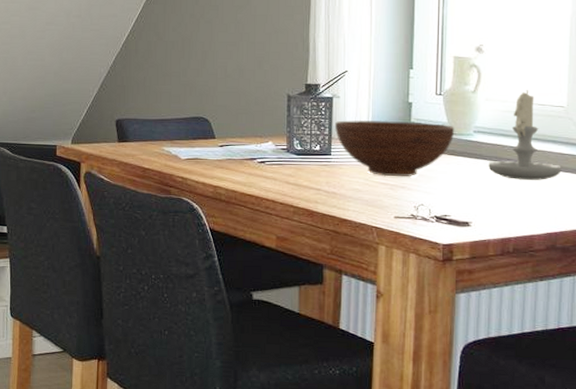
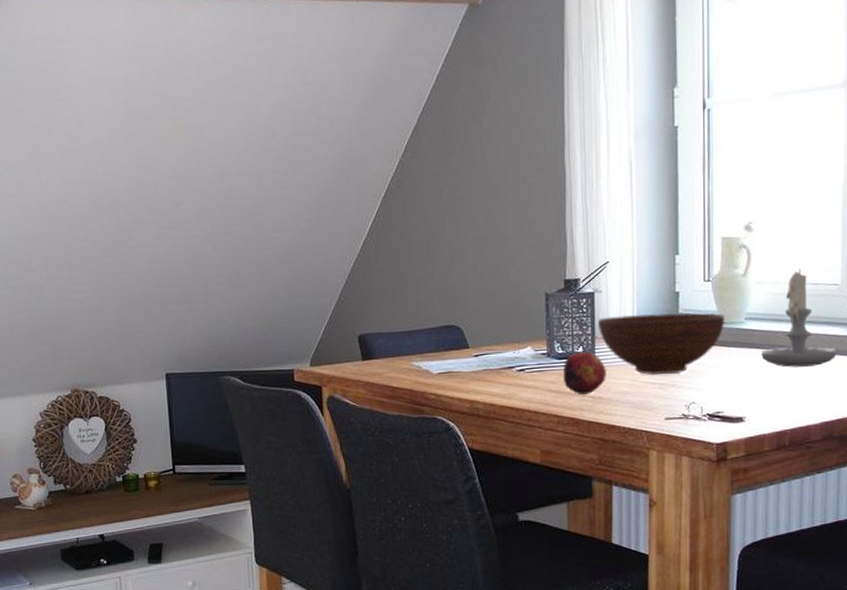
fruit: none [300,150,341,189] -> present [563,351,606,395]

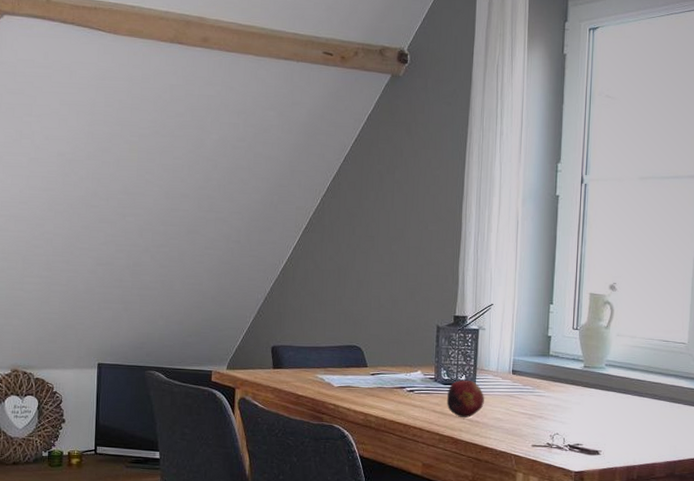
bowl: present [598,313,725,376] -> none [480,351,589,407]
candle: present [761,269,837,367] -> none [617,327,682,412]

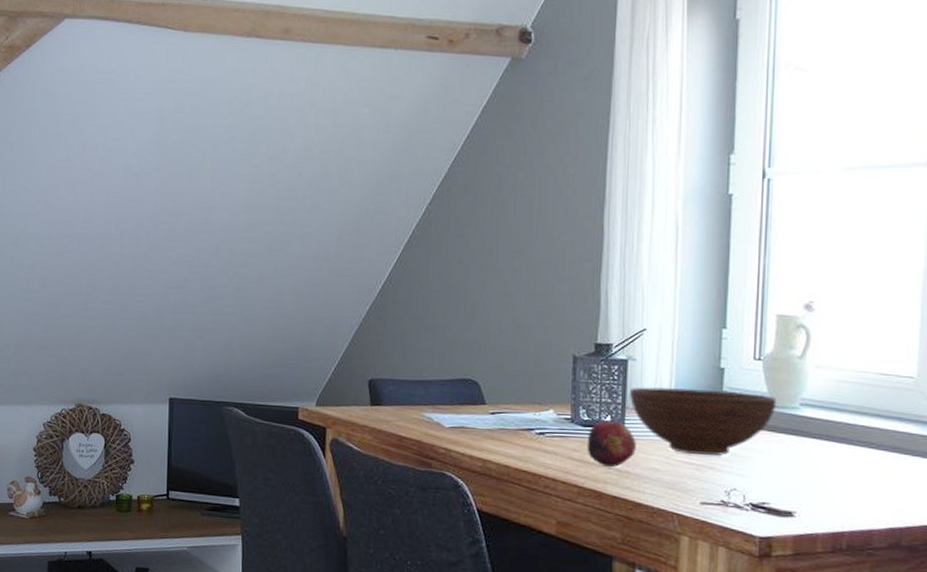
bowl: none [480,351,589,407] -> present [630,386,777,455]

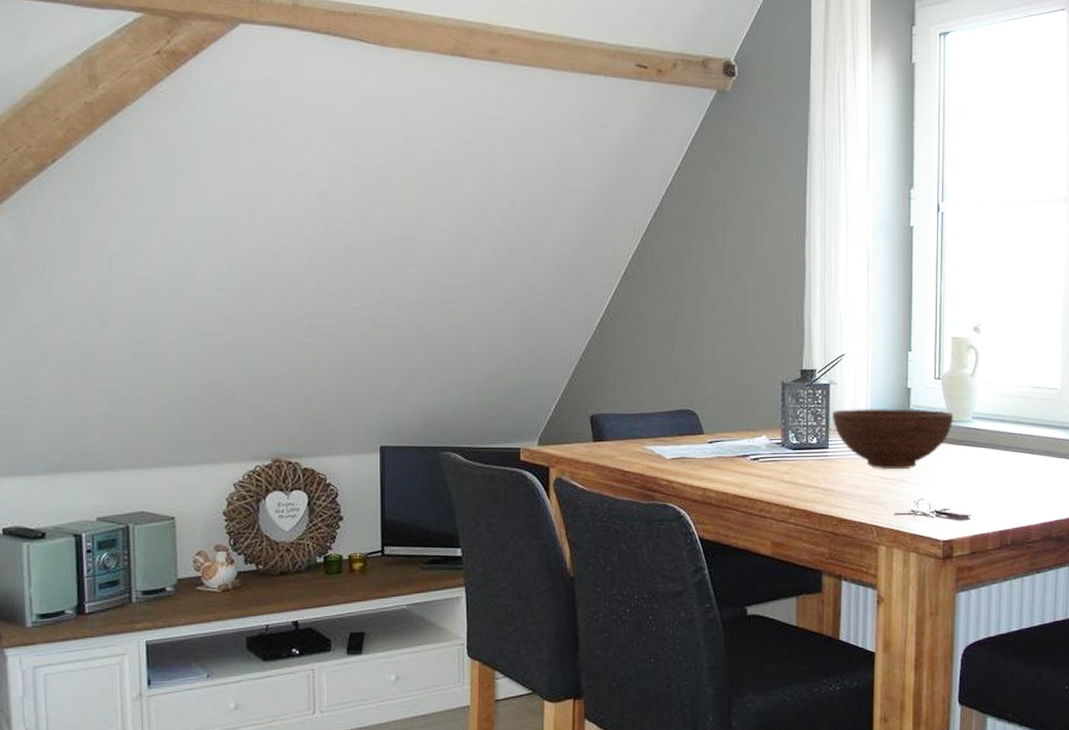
fruit: present [586,421,636,467] -> none [796,443,839,486]

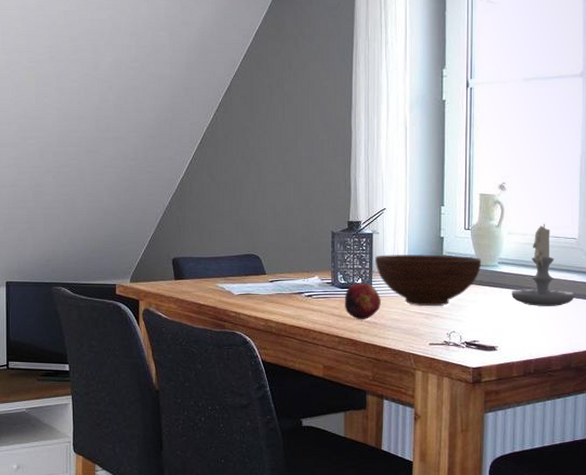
fruit: none [796,443,839,486] -> present [344,283,381,319]
candle: none [986,372,1056,468] -> present [511,224,575,306]

